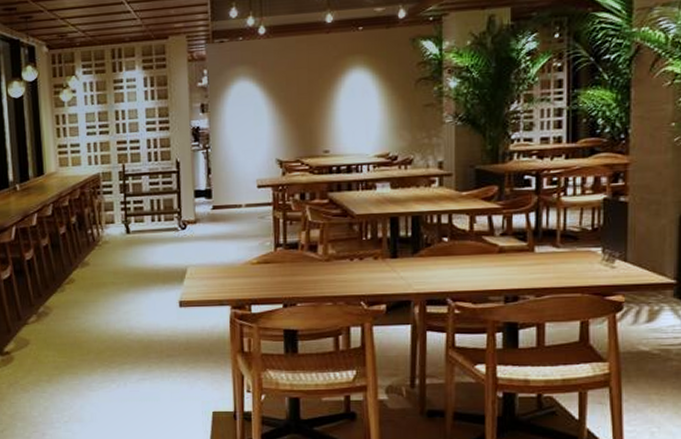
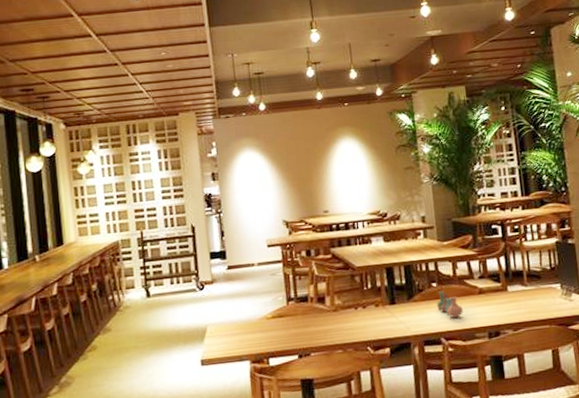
vase: none [446,246,477,277] -> present [437,290,463,318]

